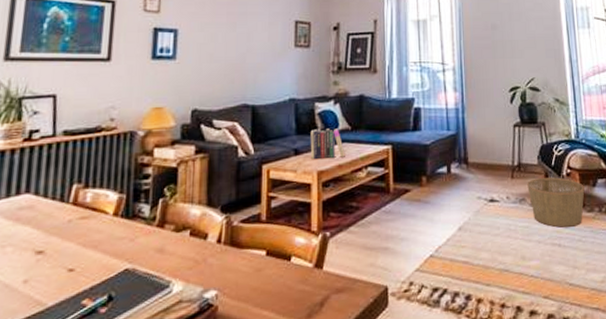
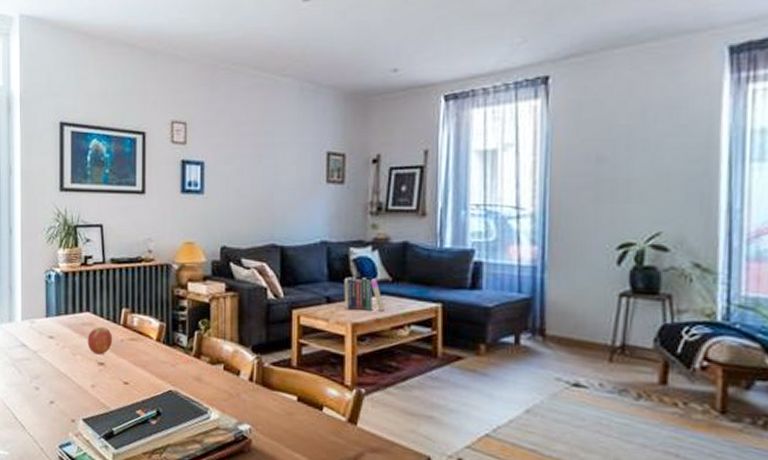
fruit: none [22,208,58,242] -> present [87,326,113,355]
basket: present [527,177,585,228] -> none [633,366,730,437]

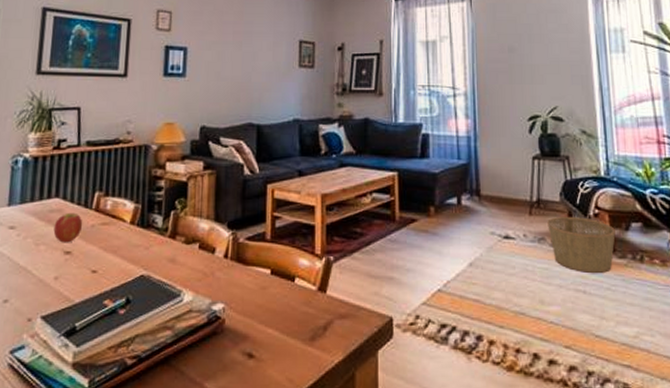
books: present [344,277,384,311] -> none [314,151,349,183]
basket: none [633,366,730,437] -> present [547,217,616,273]

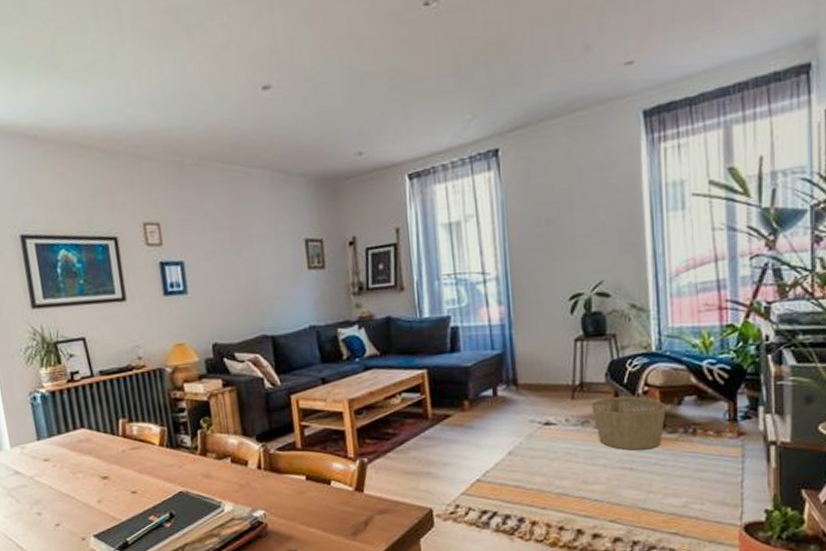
fruit: present [53,212,83,243] -> none [86,440,114,470]

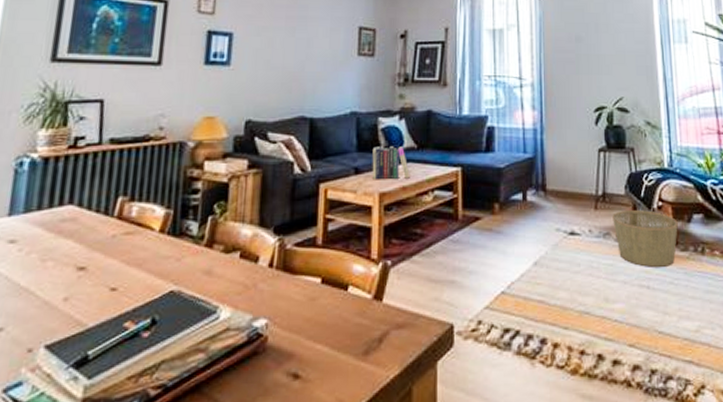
books: none [336,354,376,388] -> present [372,146,410,180]

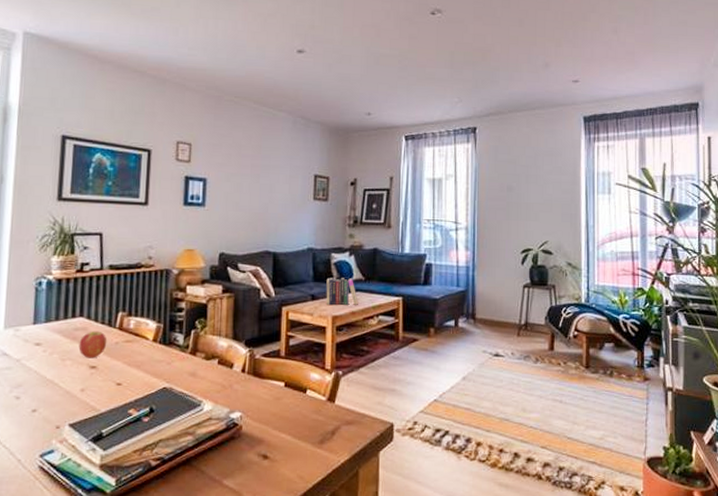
fruit: none [64,221,102,257] -> present [78,331,107,359]
basket: present [612,210,678,267] -> none [533,338,591,386]

